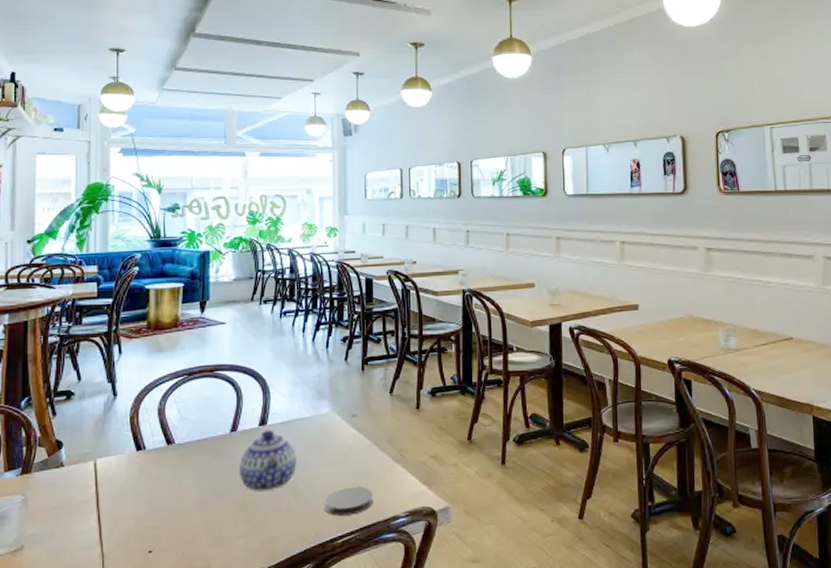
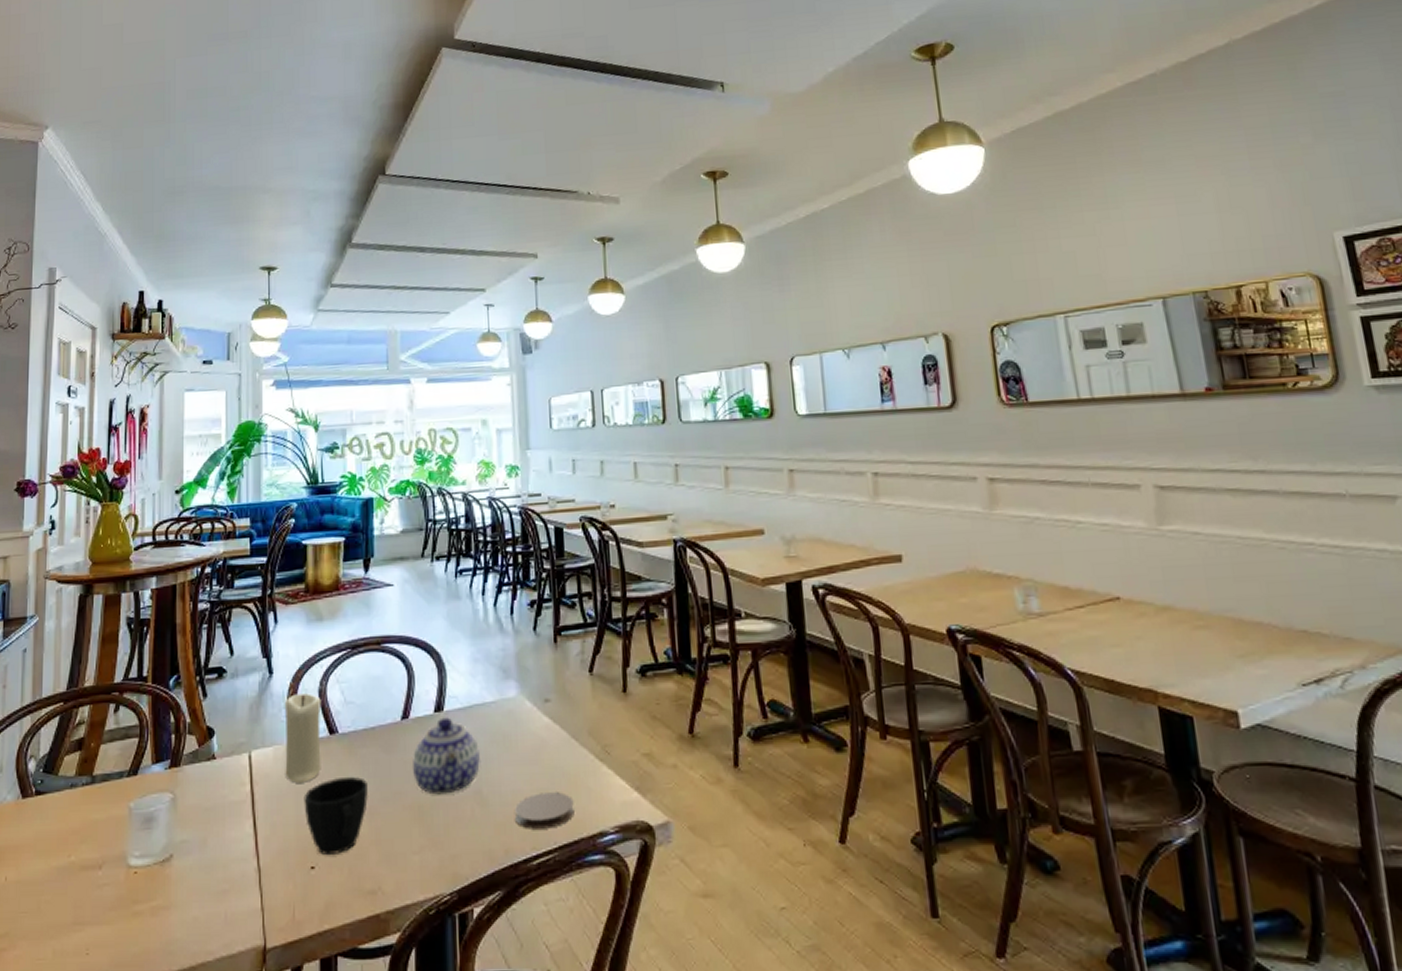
candle: none [127,412,160,485] -> present [284,693,322,783]
cup: none [143,478,200,541] -> present [304,776,368,855]

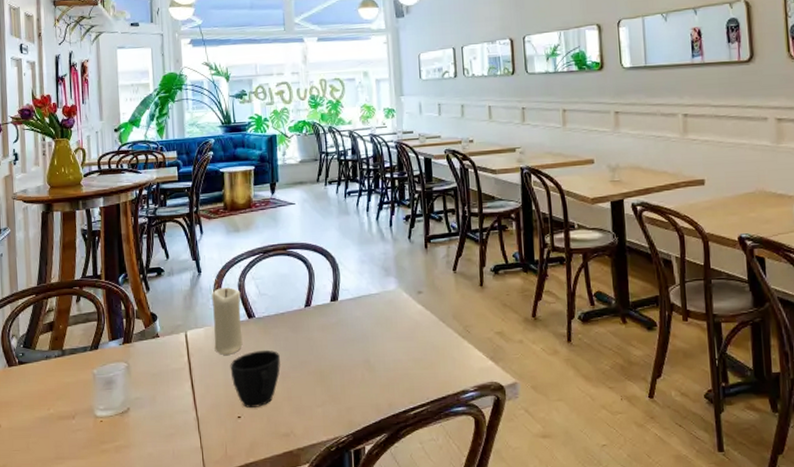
teapot: present [413,717,480,795] -> none [315,305,368,363]
coaster: present [515,792,574,829] -> none [396,361,442,389]

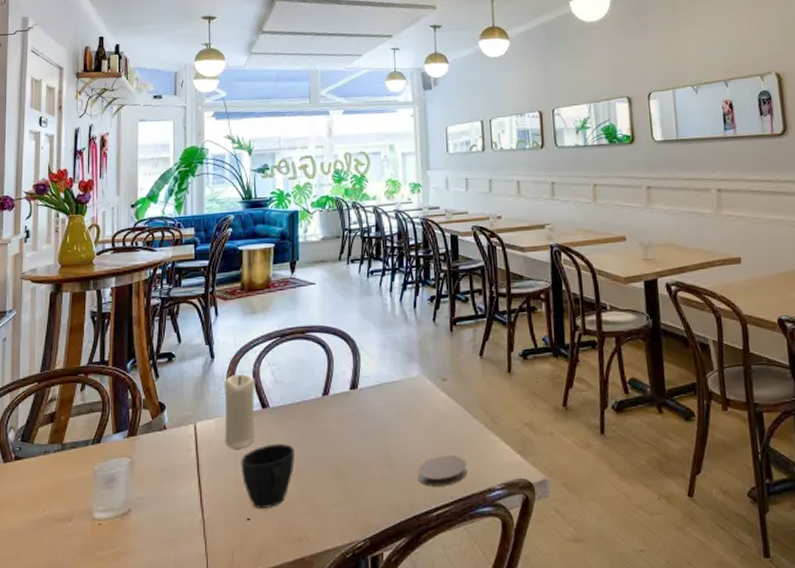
coaster: none [396,361,442,389] -> present [418,455,467,487]

